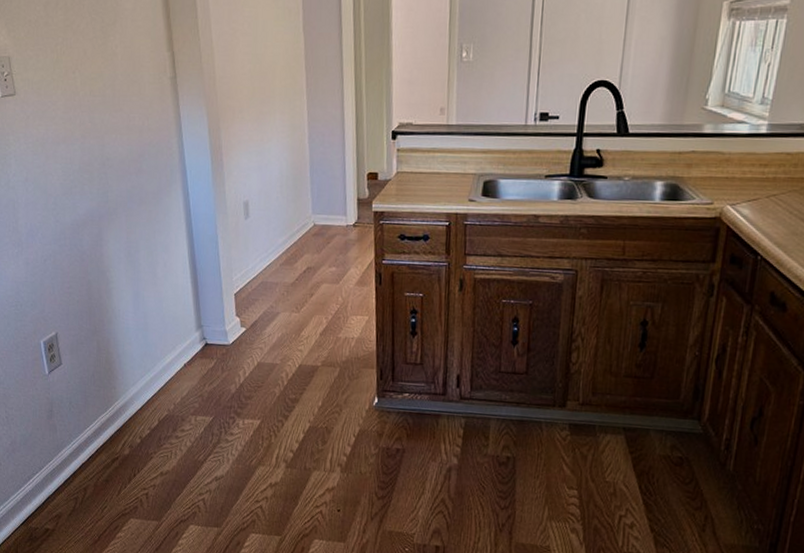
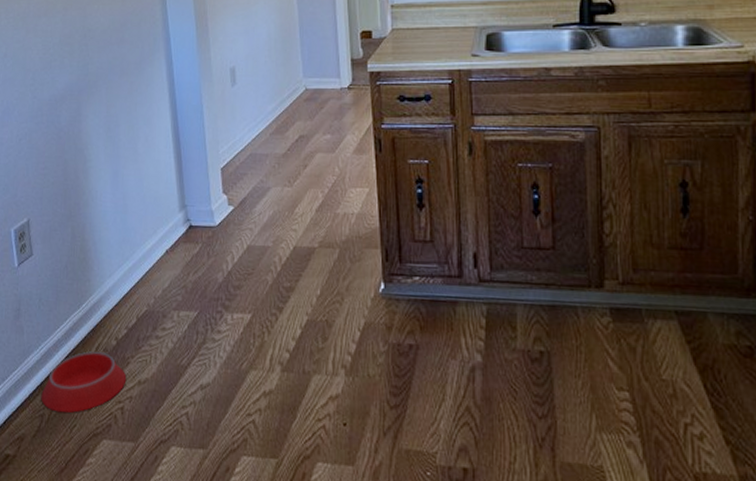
pet bowl: none [75,447,150,497] -> present [41,351,127,414]

